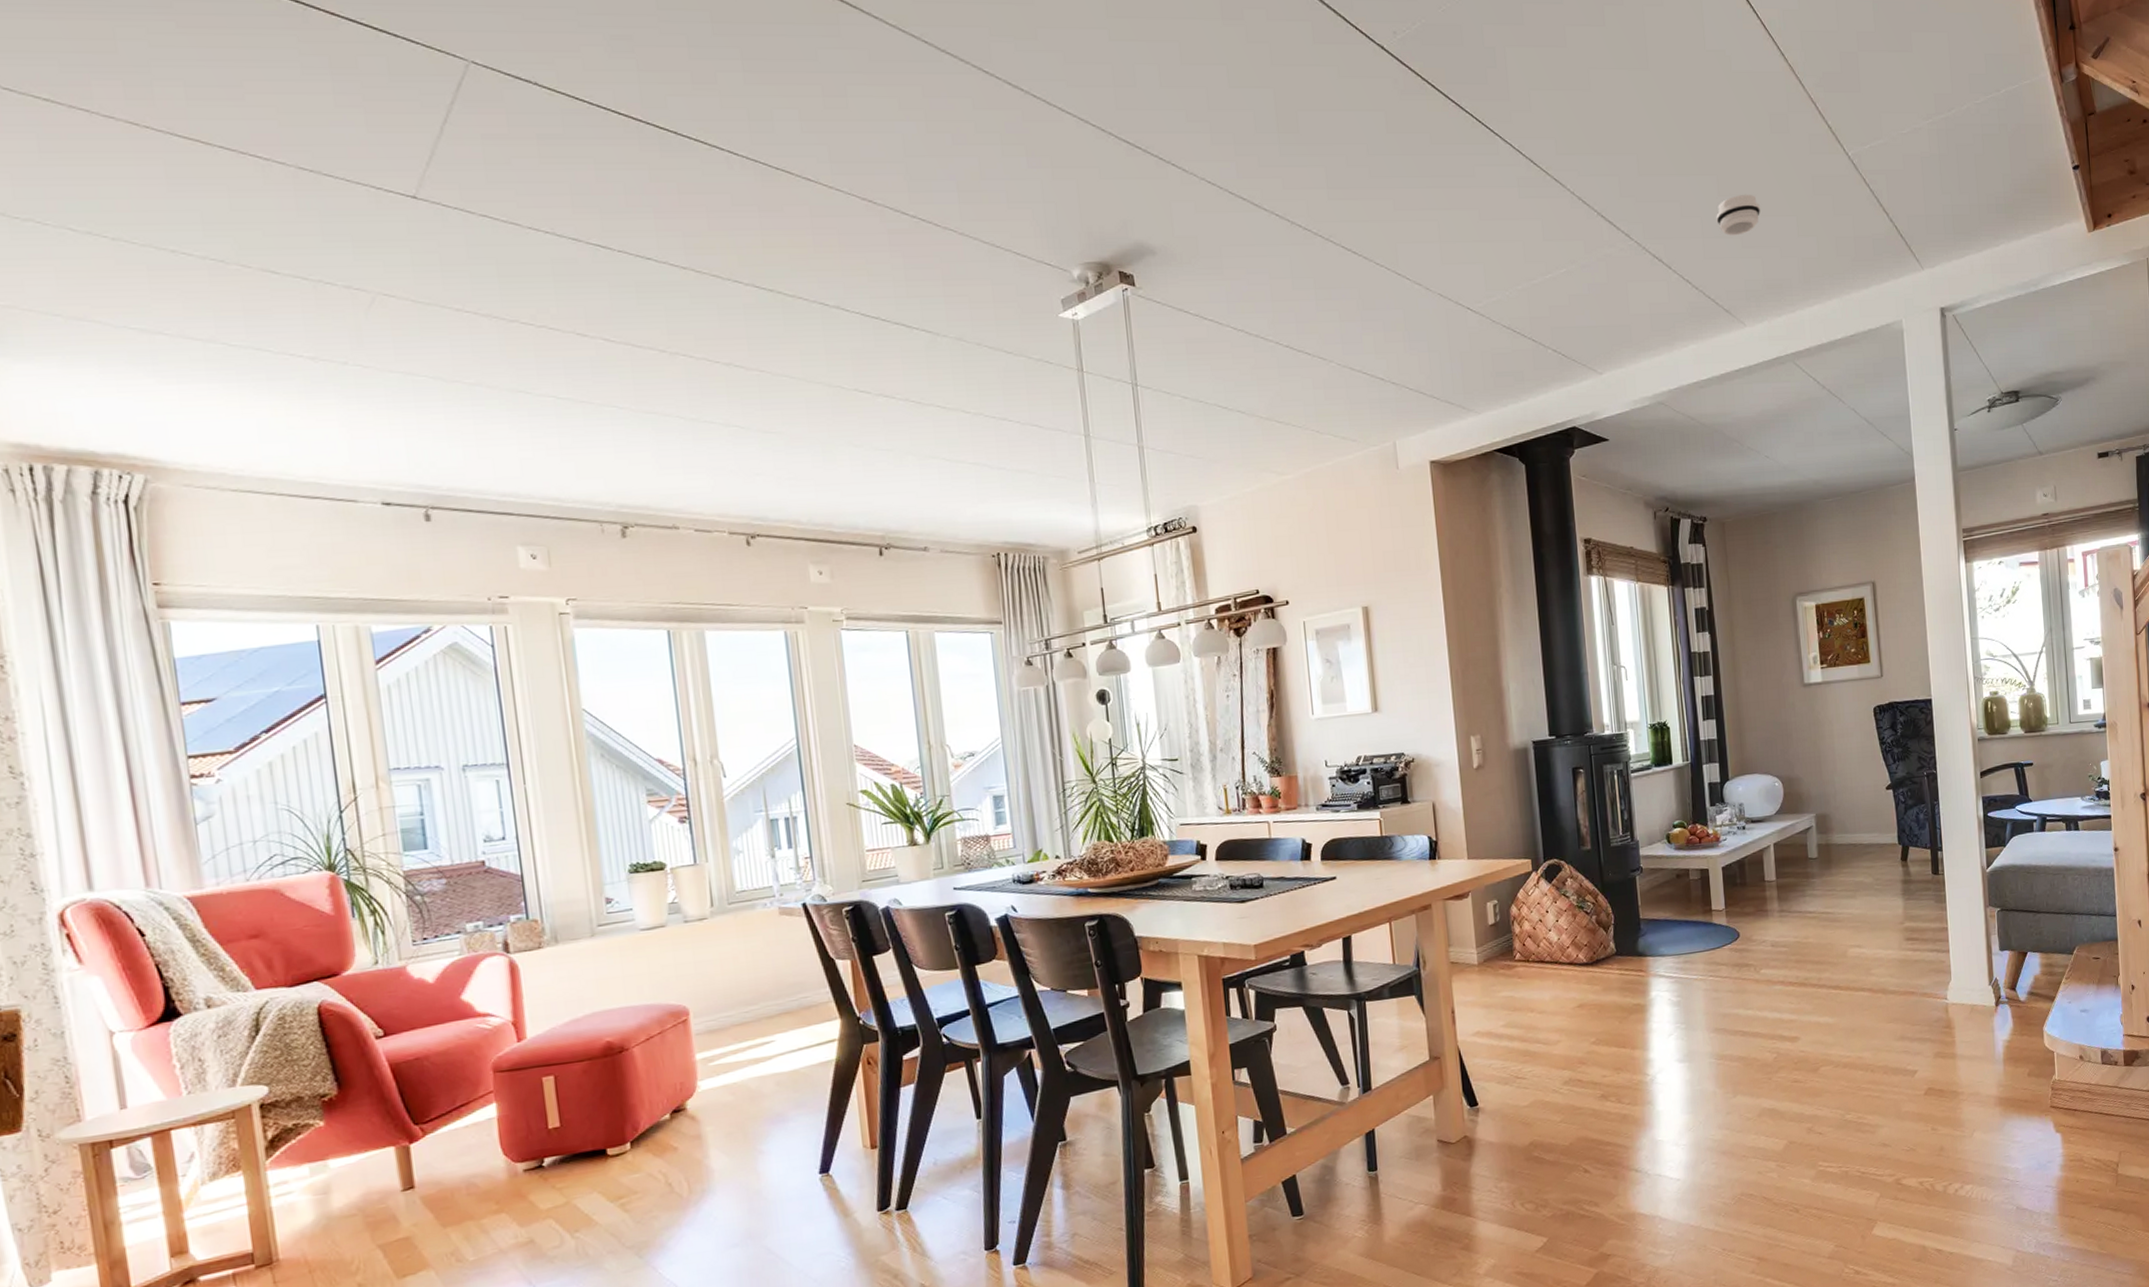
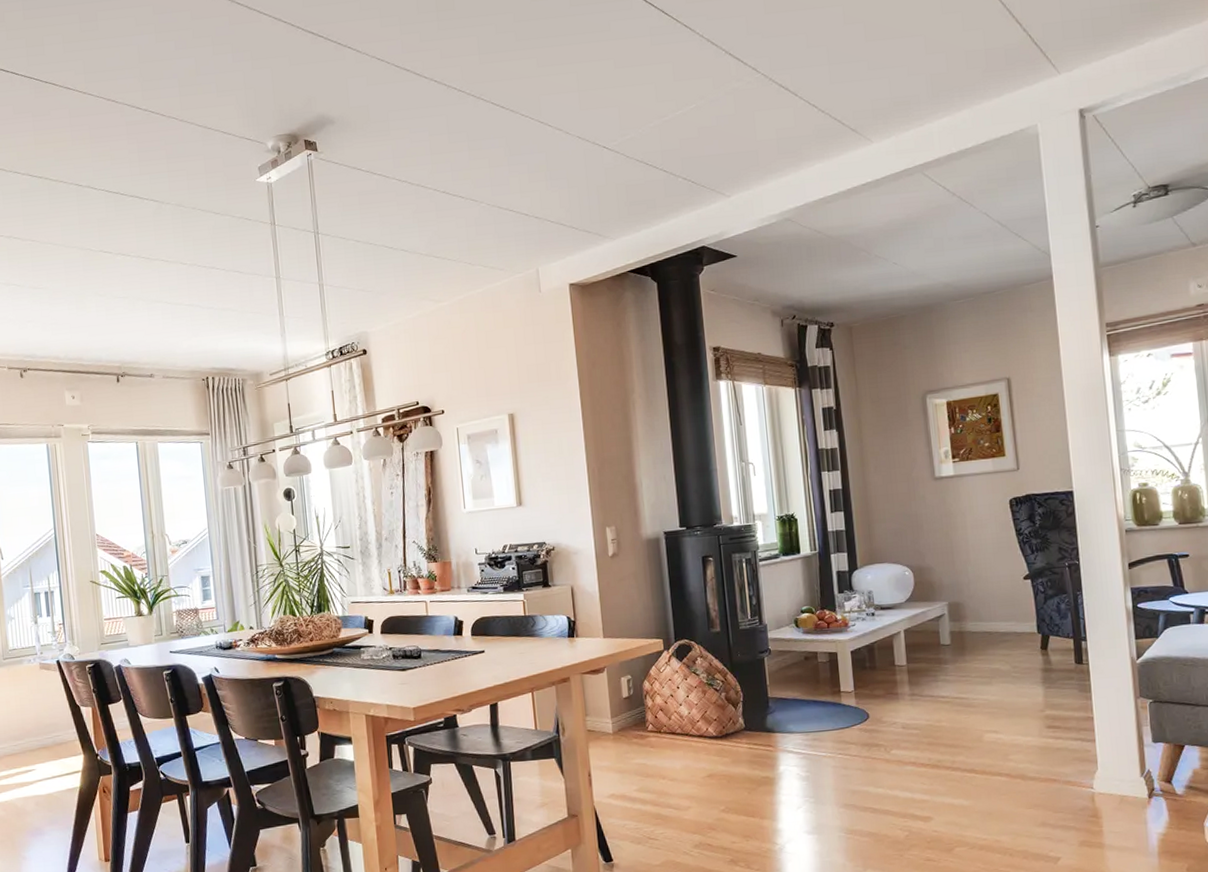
smoke detector: present [1716,194,1761,236] -> none [842,19,888,60]

